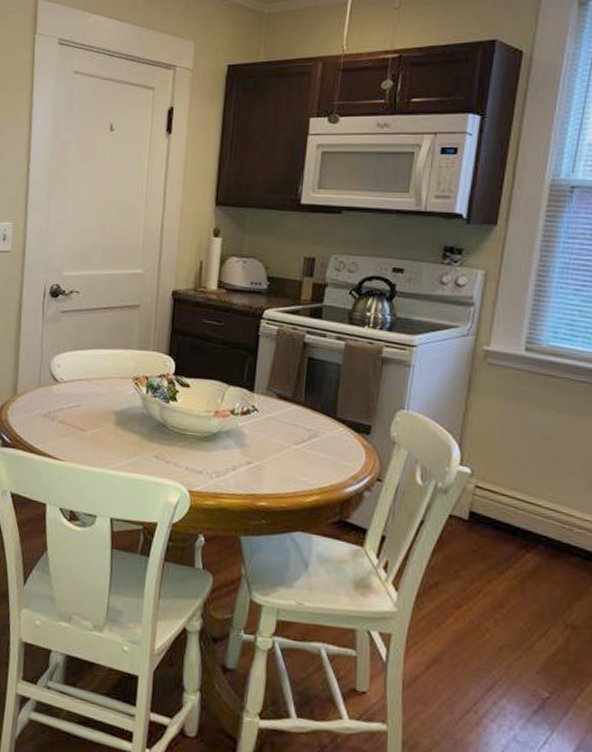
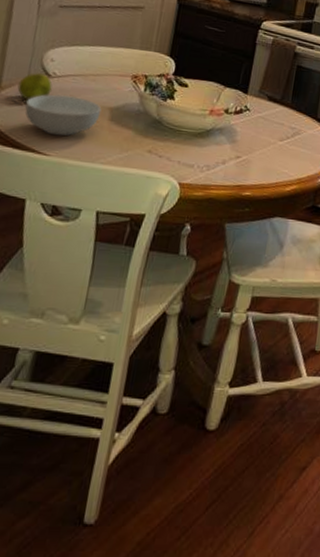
fruit: none [27,379,61,410] -> present [12,73,52,104]
cereal bowl: none [39,400,107,441] -> present [25,94,102,136]

